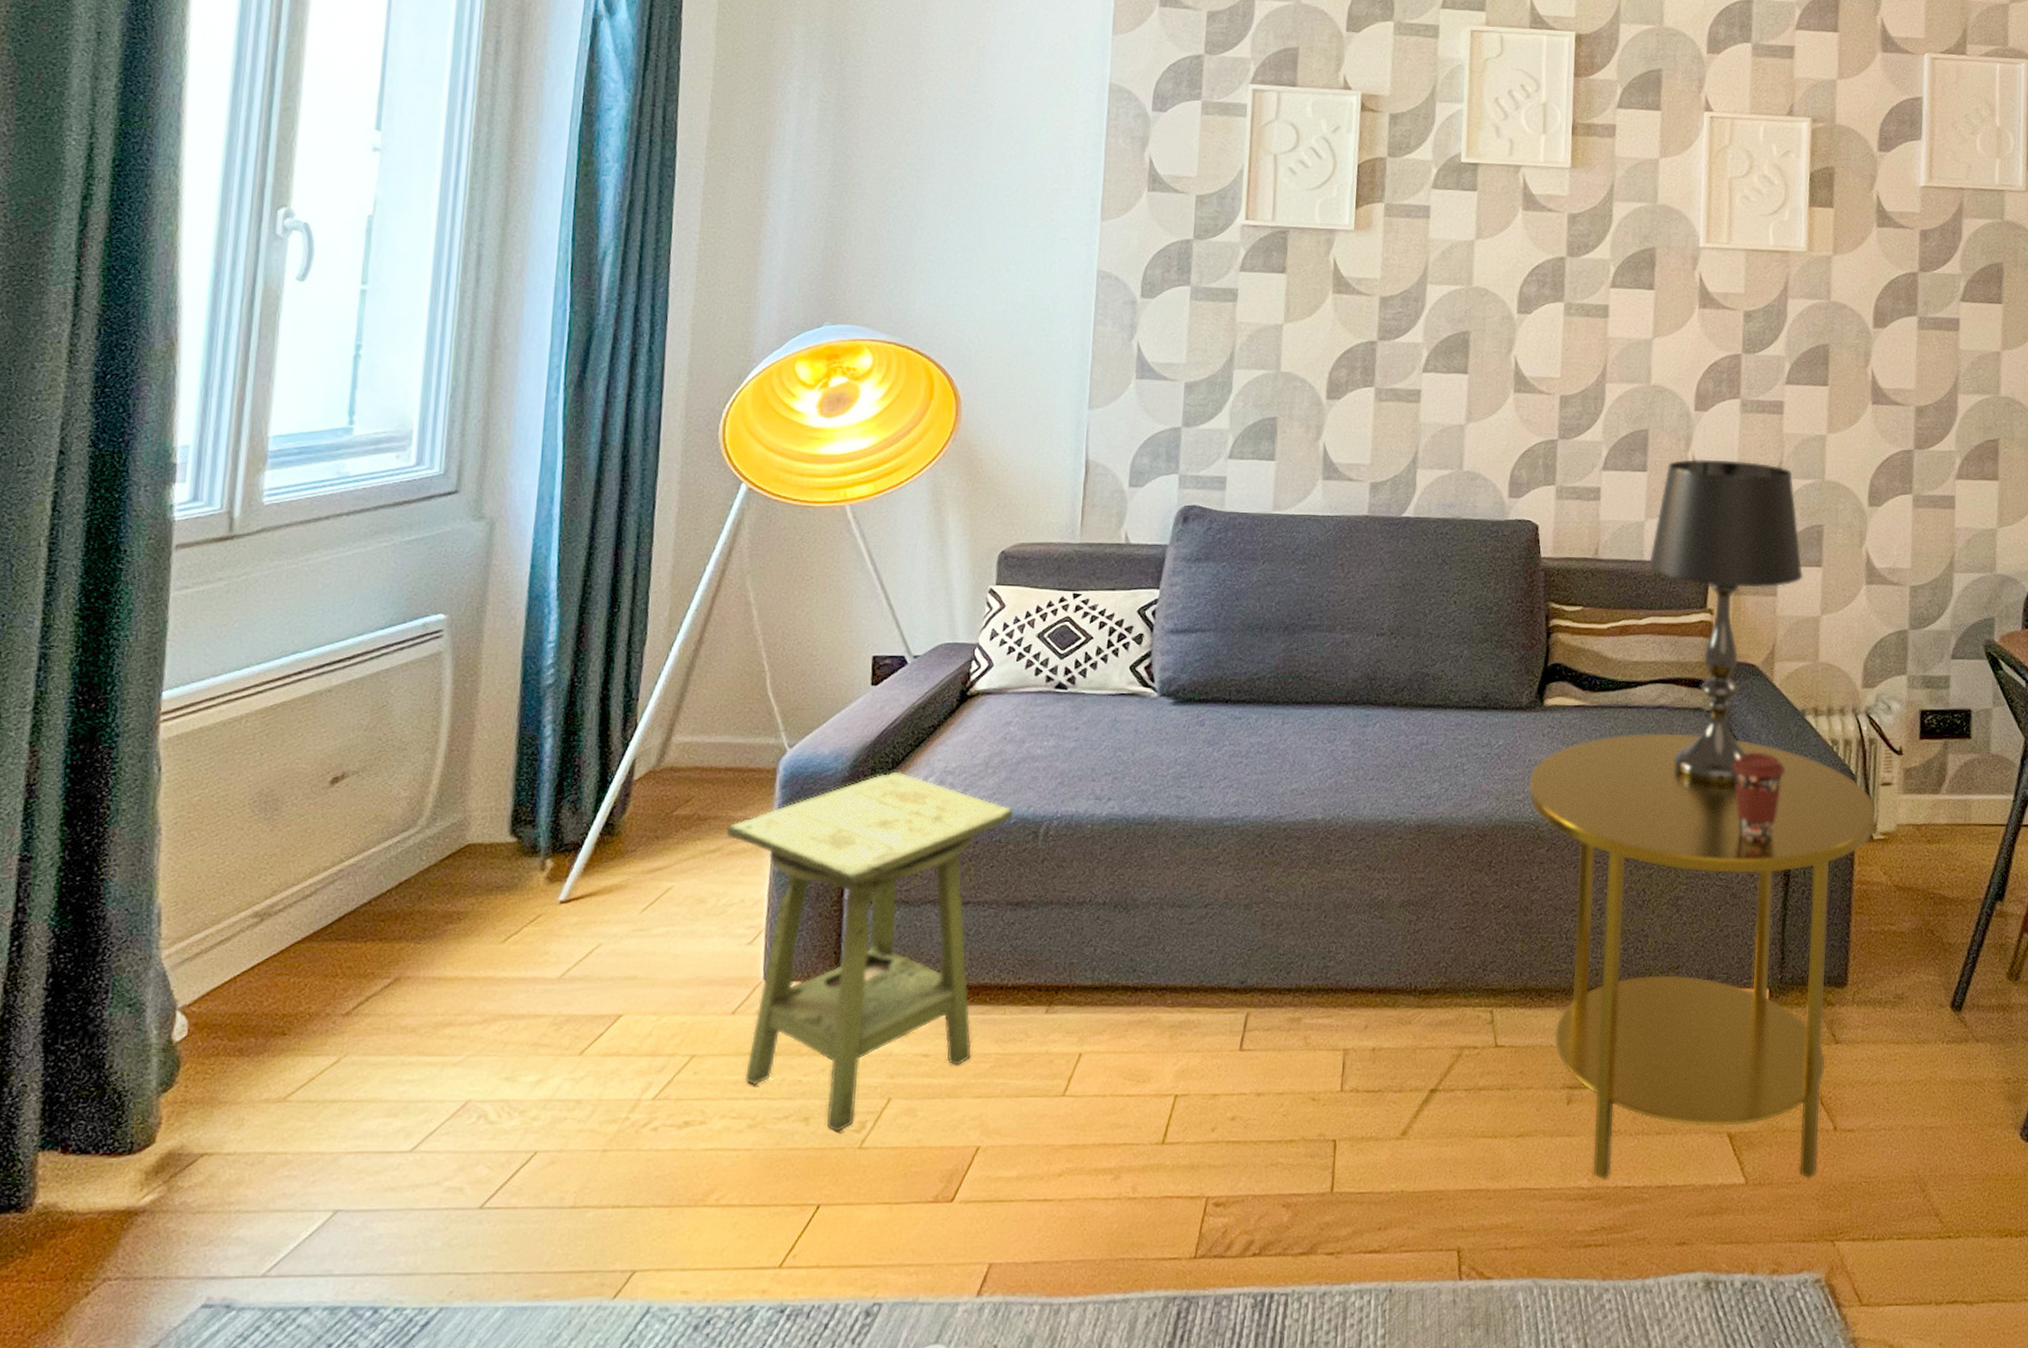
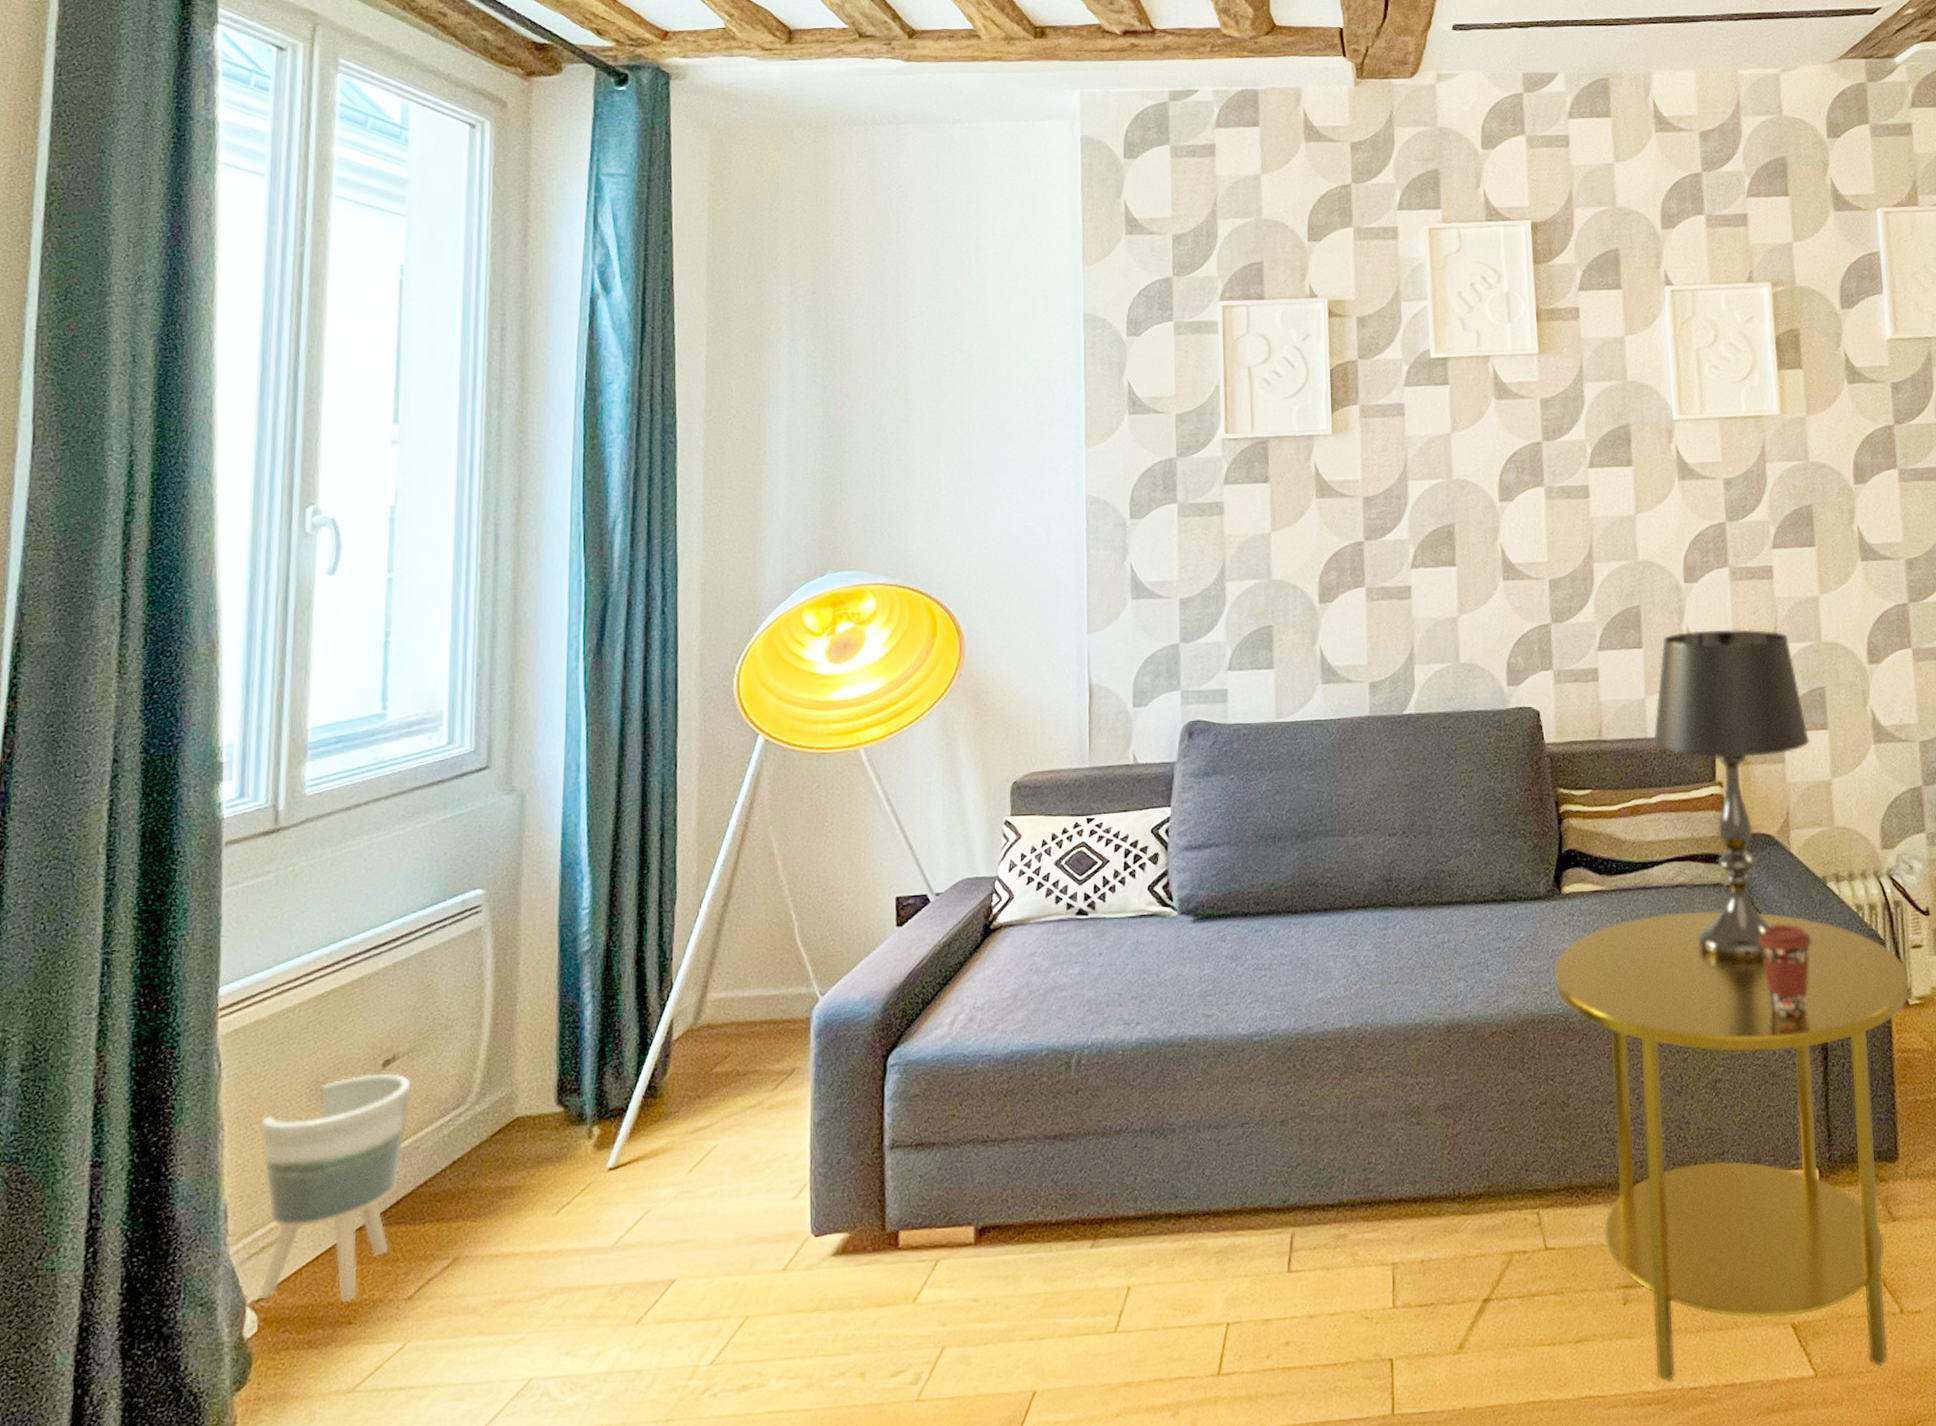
planter: none [190,790,360,1014] -> present [258,1073,411,1303]
side table: present [726,771,1015,1132] -> none [765,1011,1045,1386]

